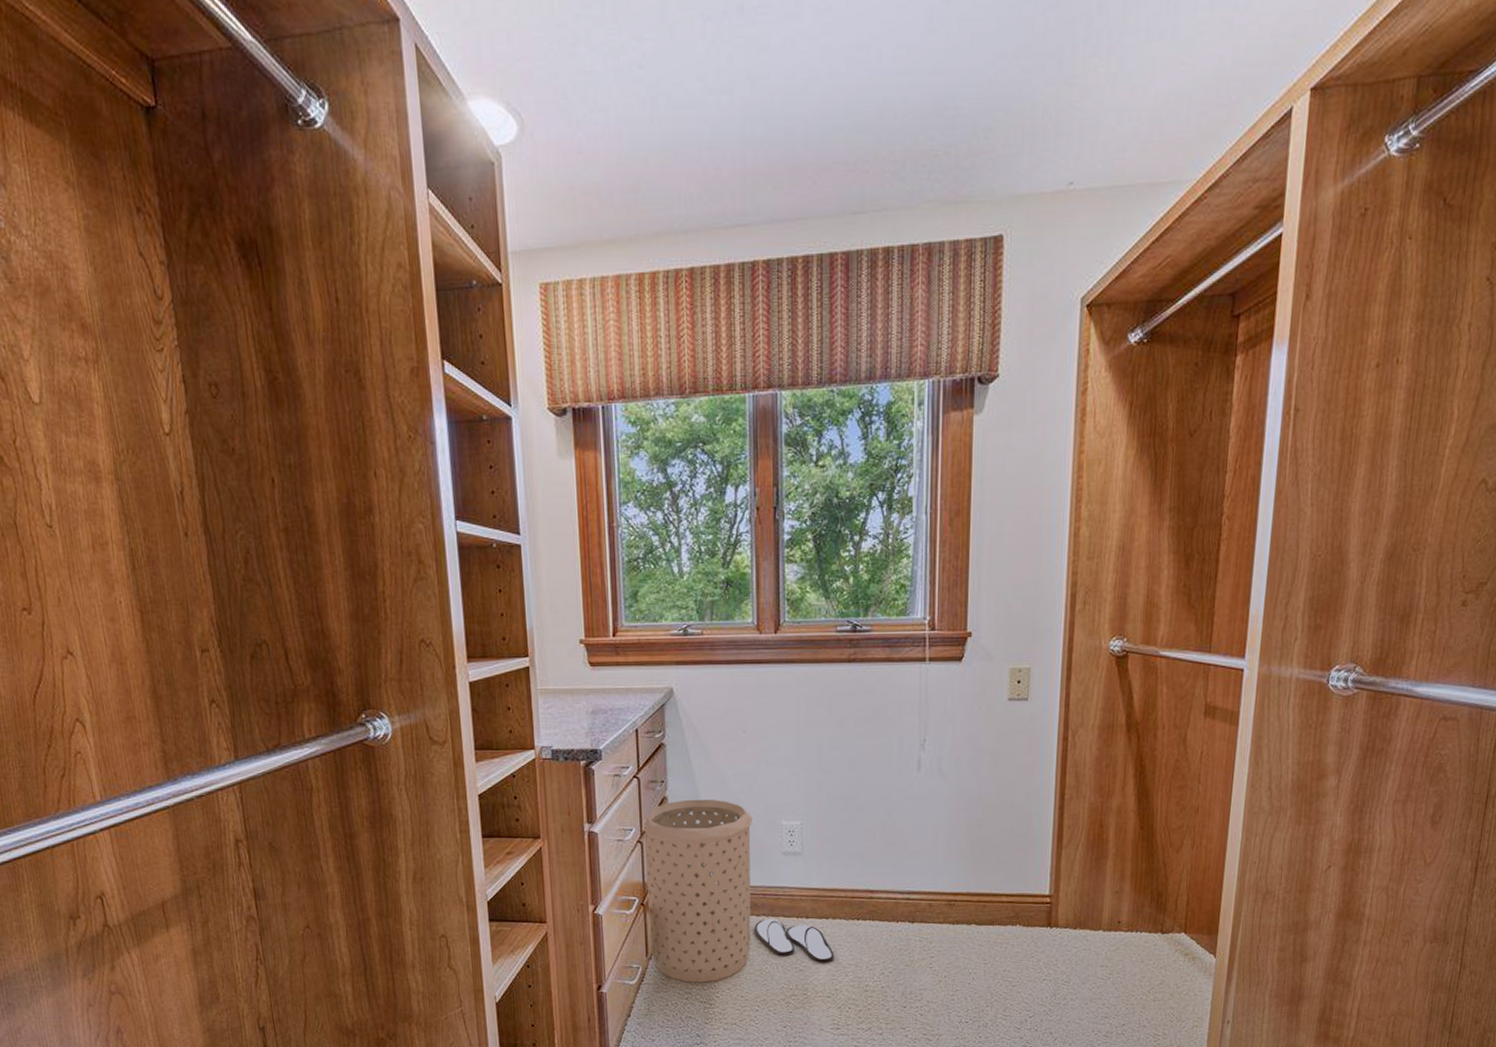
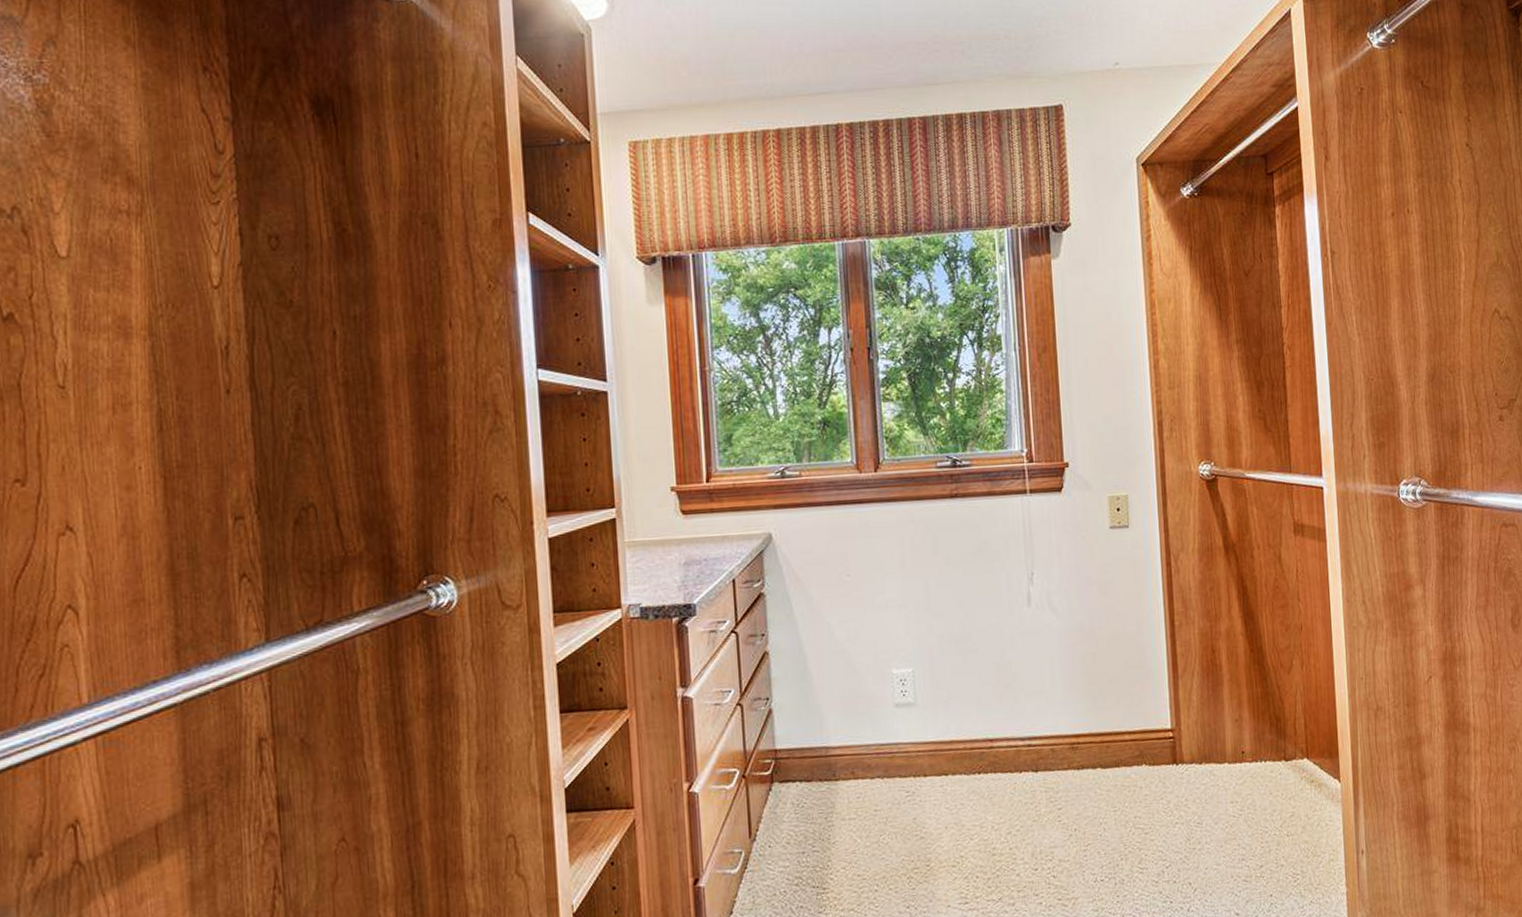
laundry basket: present [641,799,753,983] -> none [741,651,867,865]
slippers: present [755,918,834,963] -> none [869,780,957,827]

